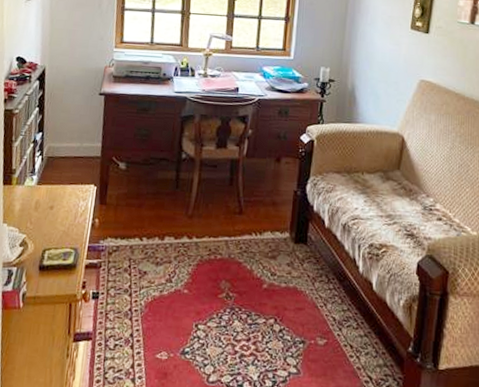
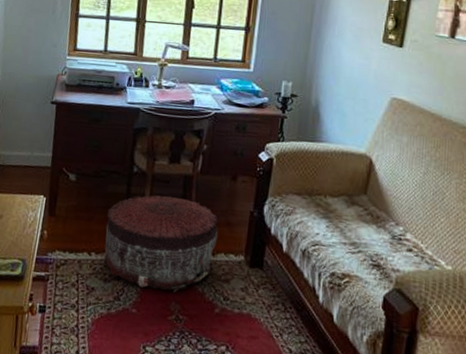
pouf: none [155,178,265,271] -> present [104,194,218,292]

